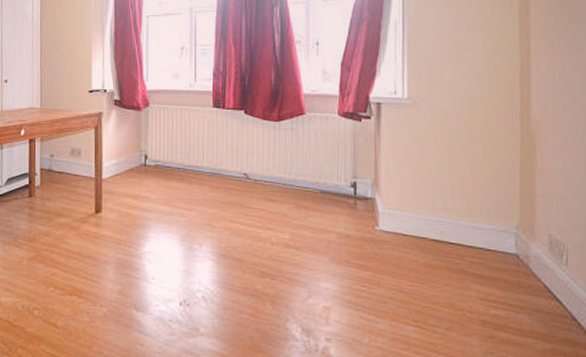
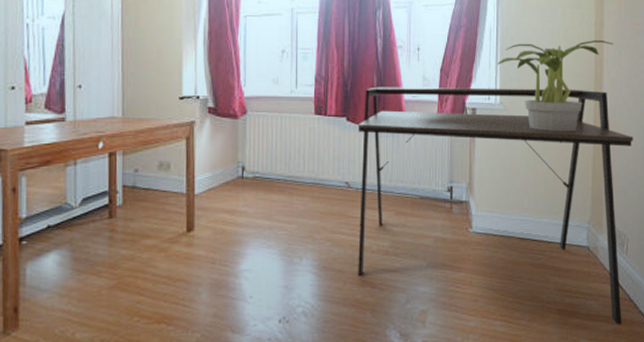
desk: none [256,81,572,346] -> present [358,87,633,325]
potted plant: none [404,31,543,129] -> present [498,40,613,132]

